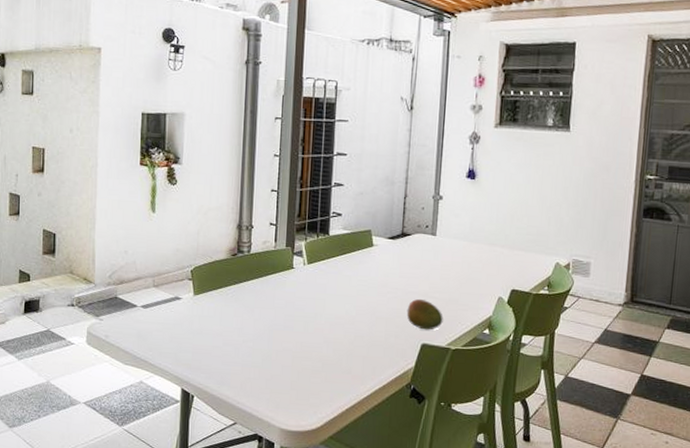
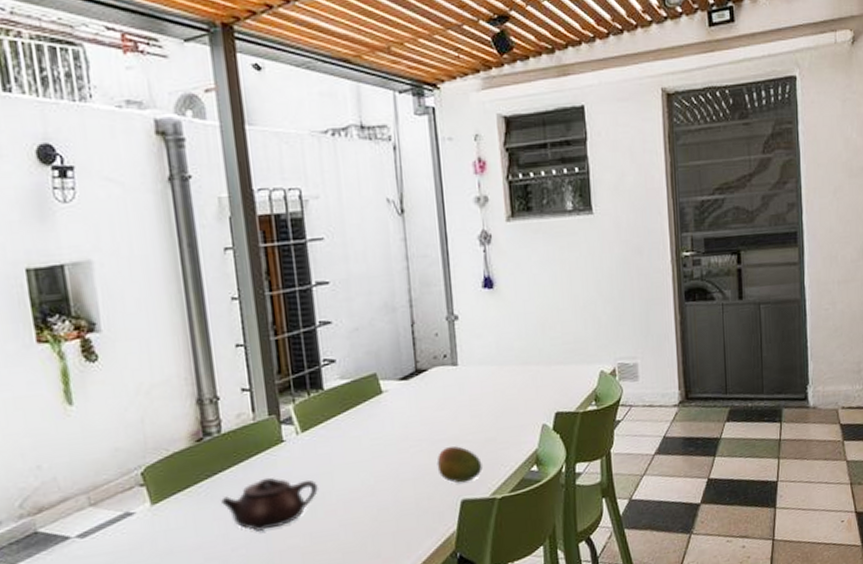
teapot: none [242,293,313,333] -> present [221,477,318,532]

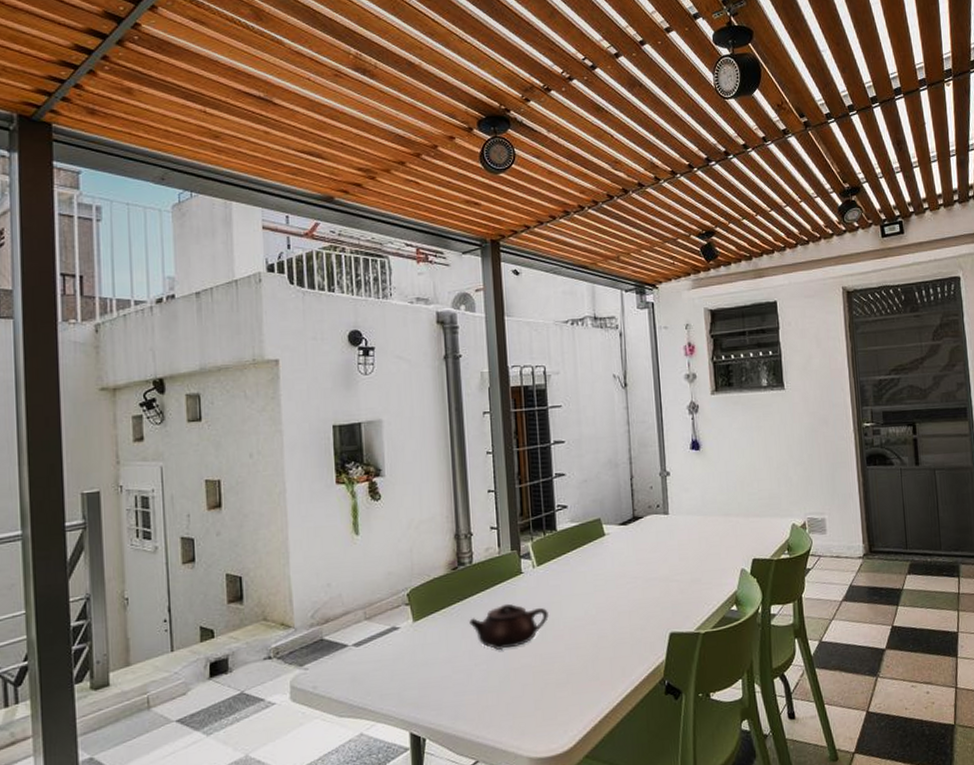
fruit: present [436,445,482,483] -> none [649,584,689,618]

